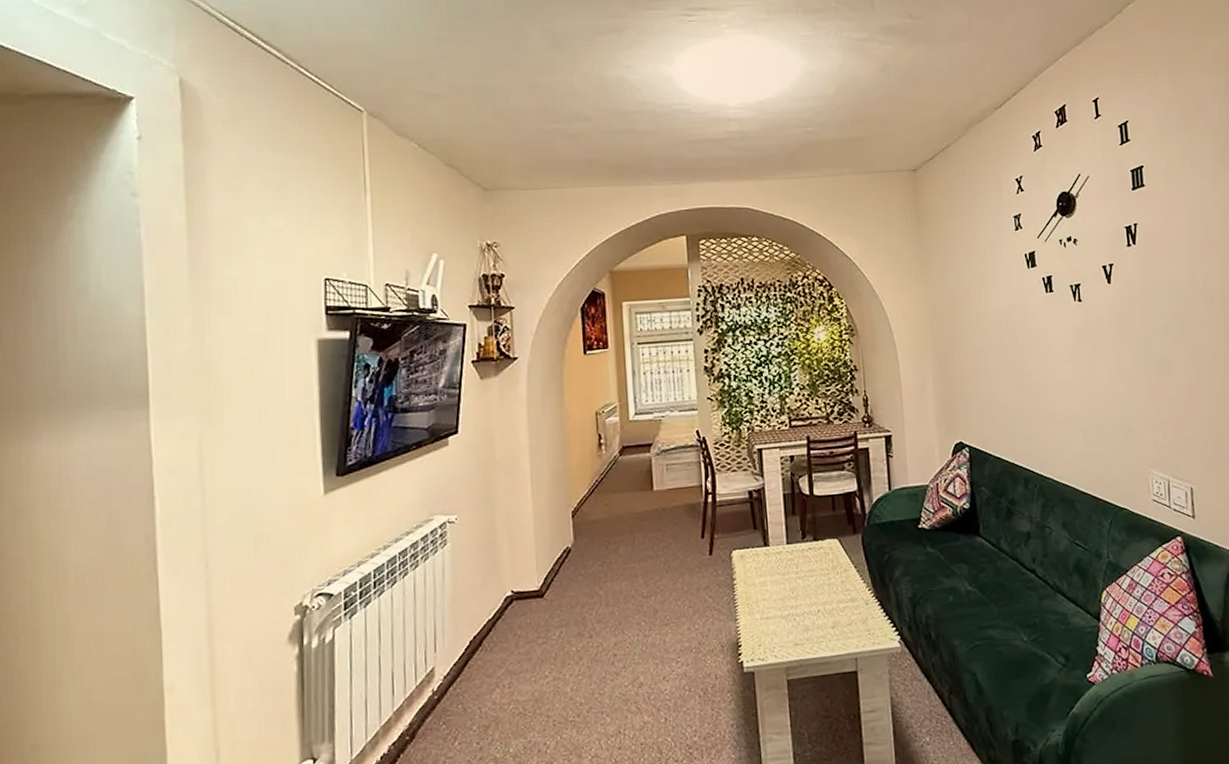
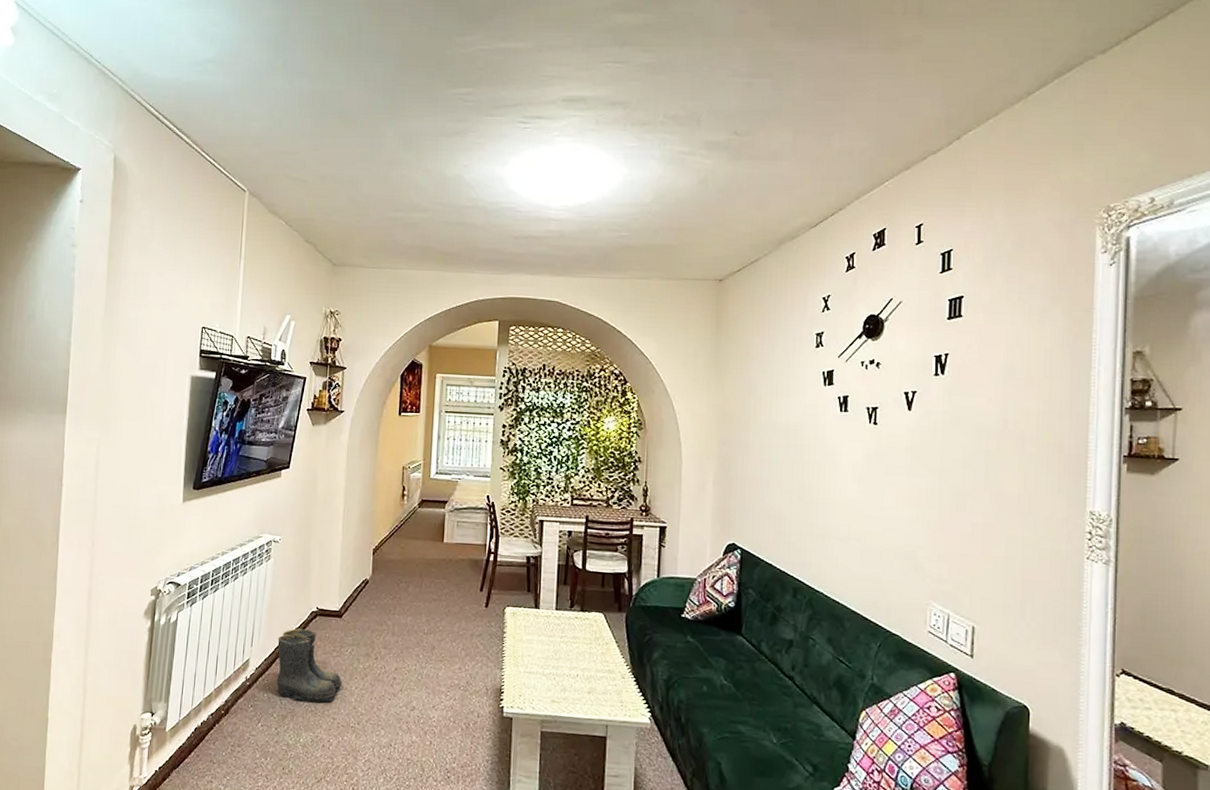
boots: none [467,618,553,705] -> present [276,628,342,703]

